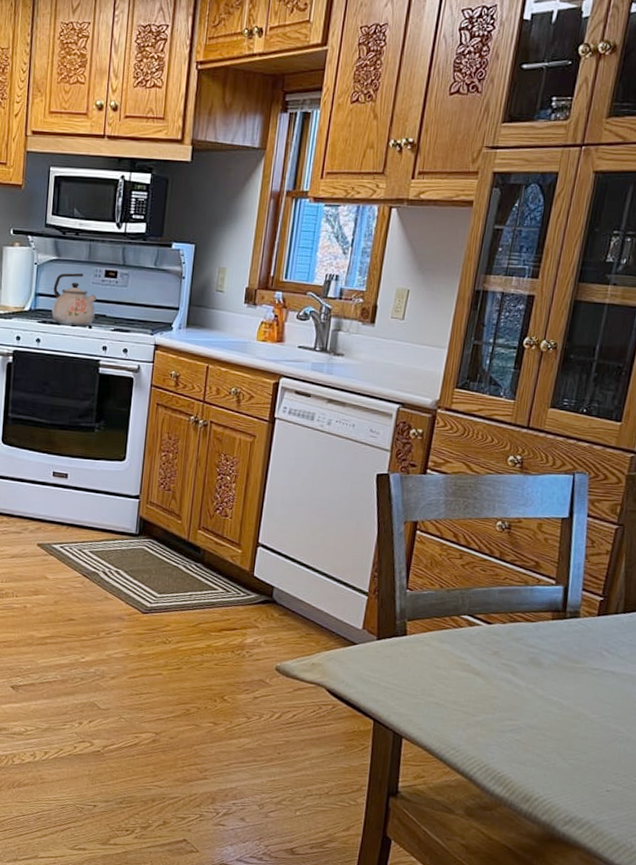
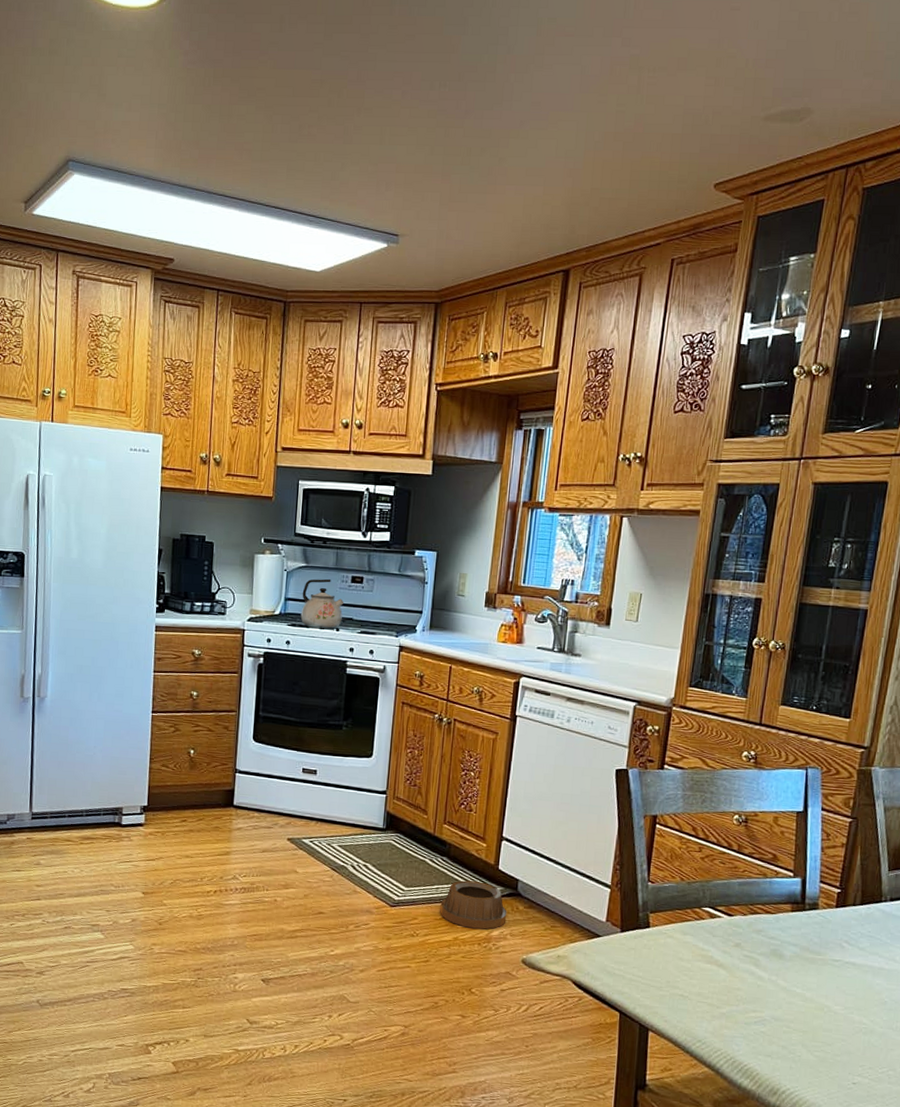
pet bowl: none [193,587,262,637] -> present [440,880,507,930]

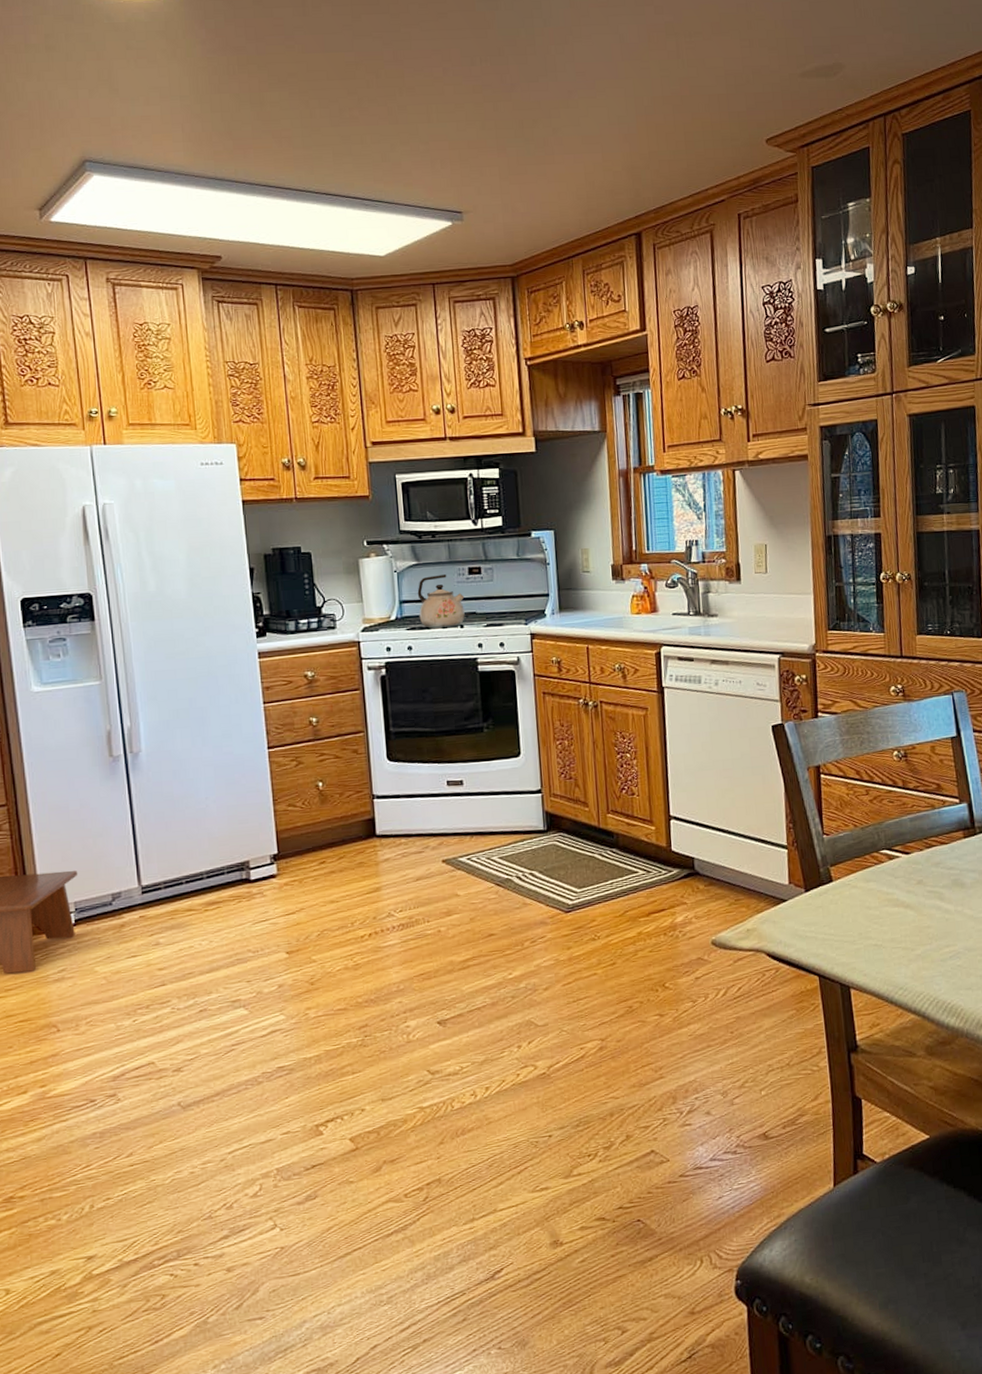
pet bowl: present [440,880,507,930] -> none [617,867,689,920]

